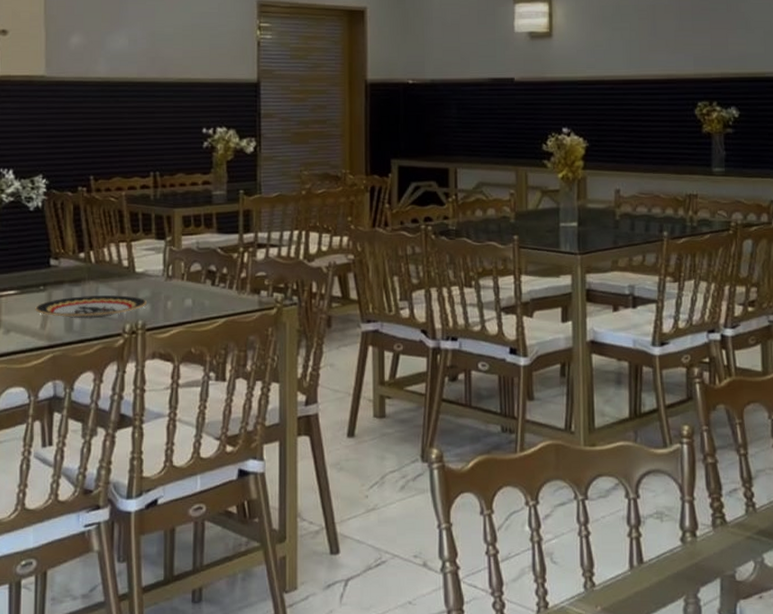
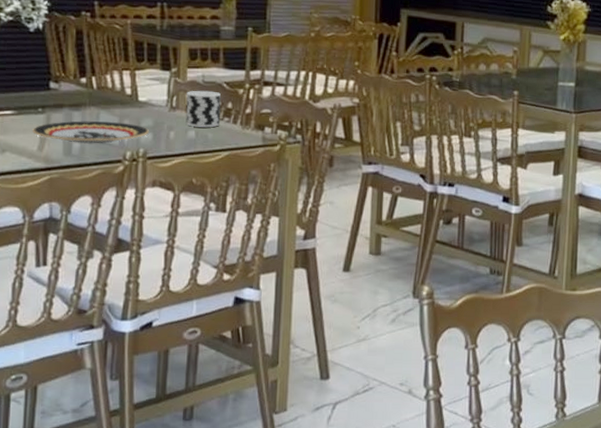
cup: none [182,257,216,295] -> present [186,90,221,128]

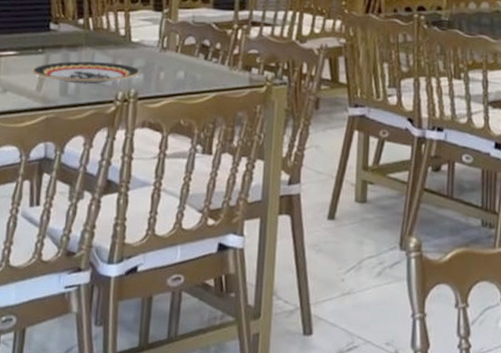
cup: present [186,90,221,128] -> none [175,31,210,68]

